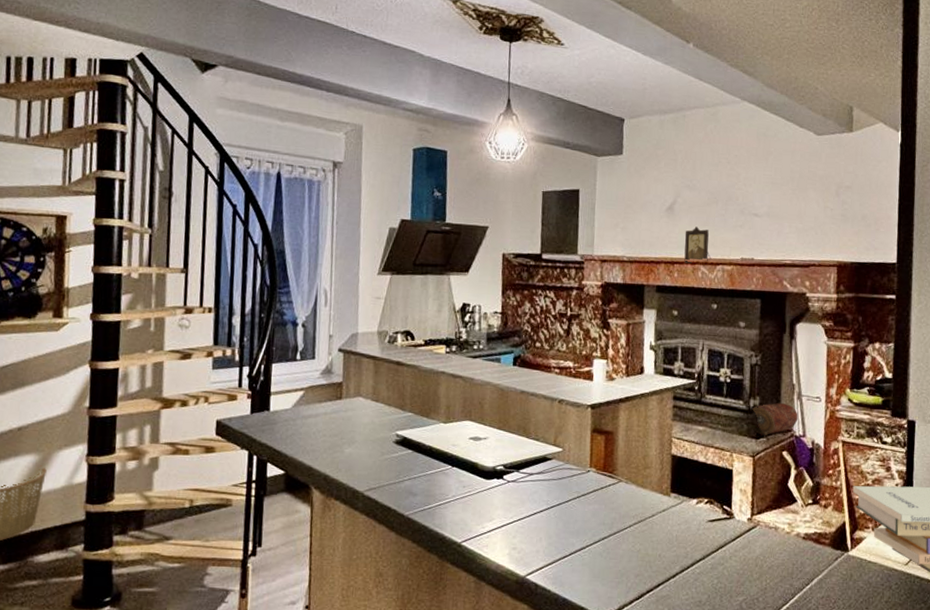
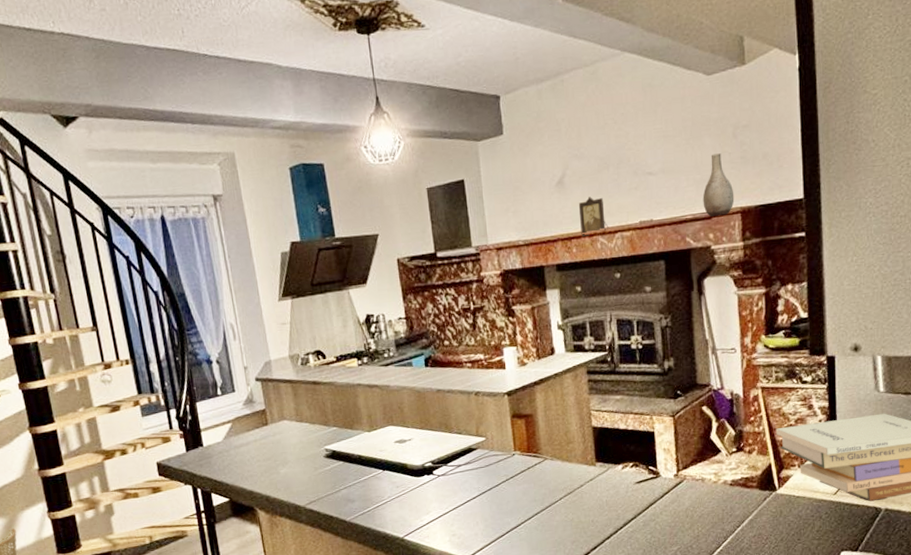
decorative log: present [751,403,798,435] -> none [667,360,715,394]
vase: none [802,207,833,267] -> present [702,153,735,218]

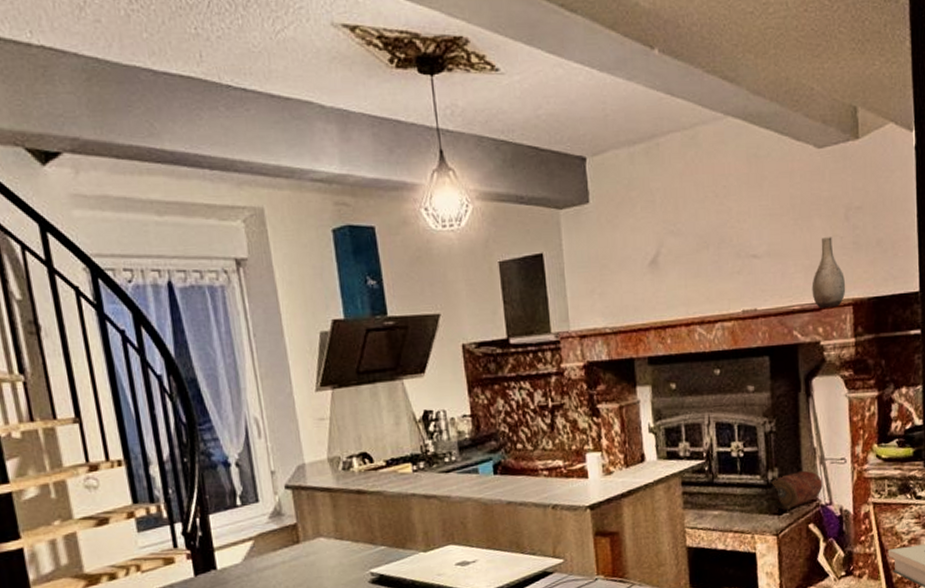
photo frame: present [578,197,609,238] -> none [674,280,708,327]
decorative log: none [667,360,715,394] -> present [771,471,823,510]

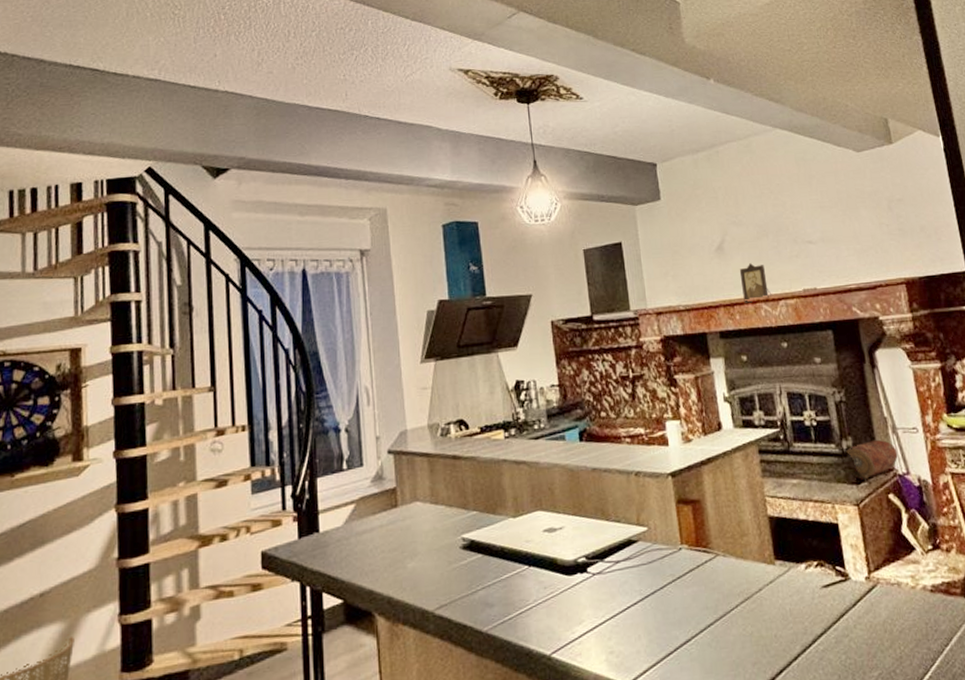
photo frame: none [674,280,708,327] -> present [739,263,772,304]
vase: present [811,237,846,310] -> none [865,225,898,288]

